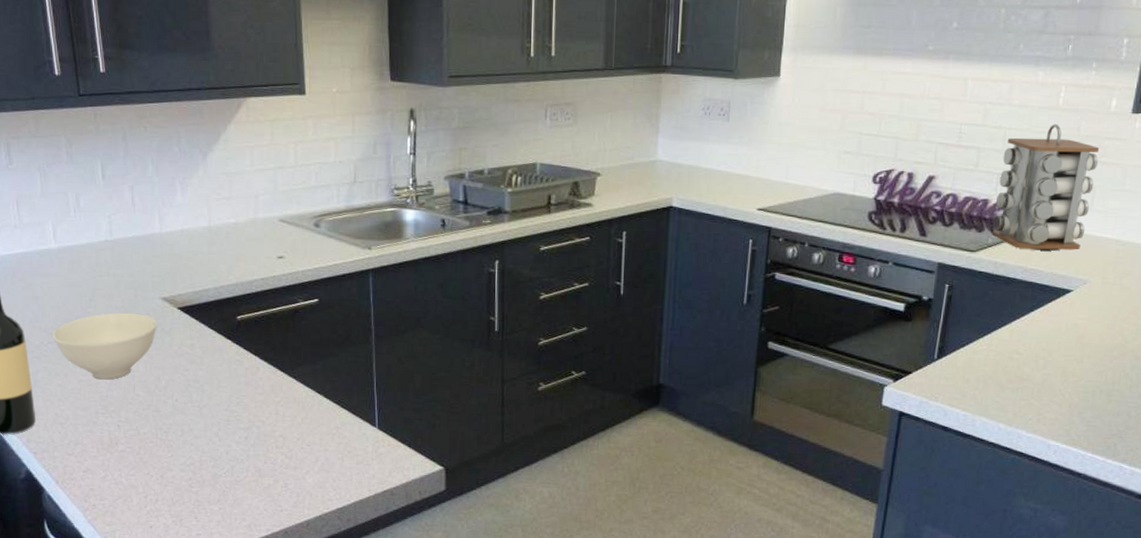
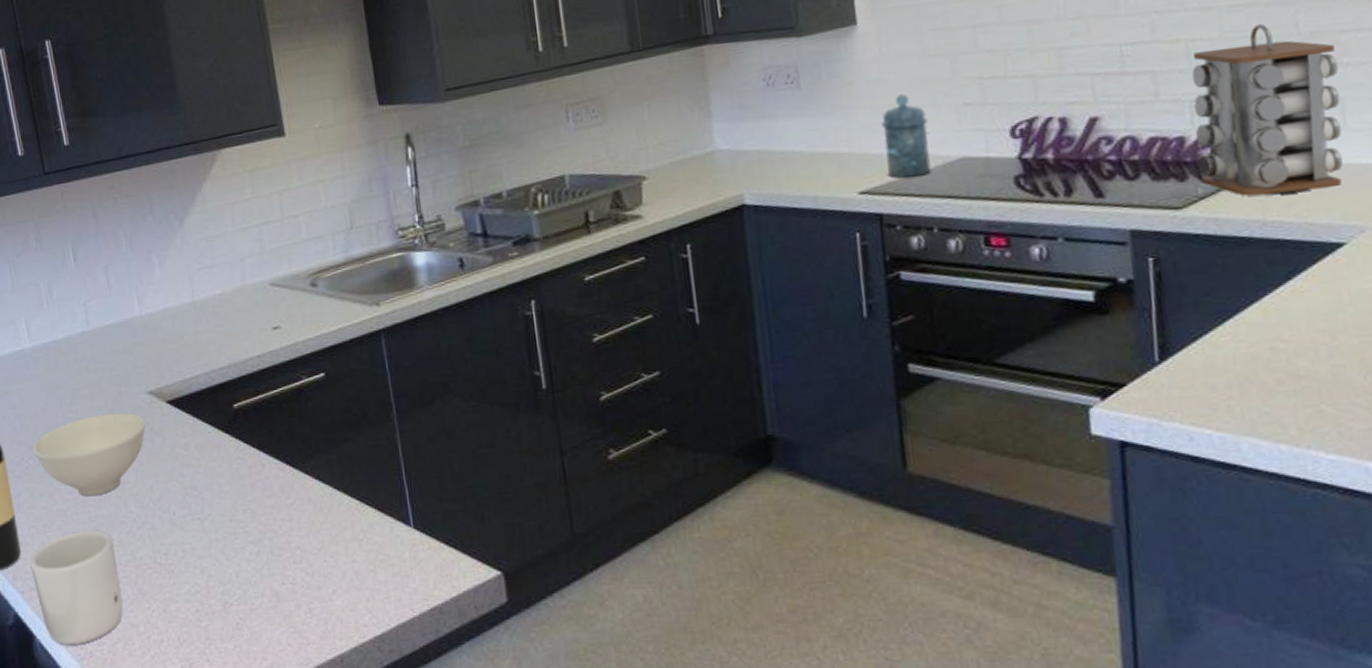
mug: none [43,407,125,498] -> present [30,529,123,645]
canister: none [781,137,817,204] -> present [880,94,931,178]

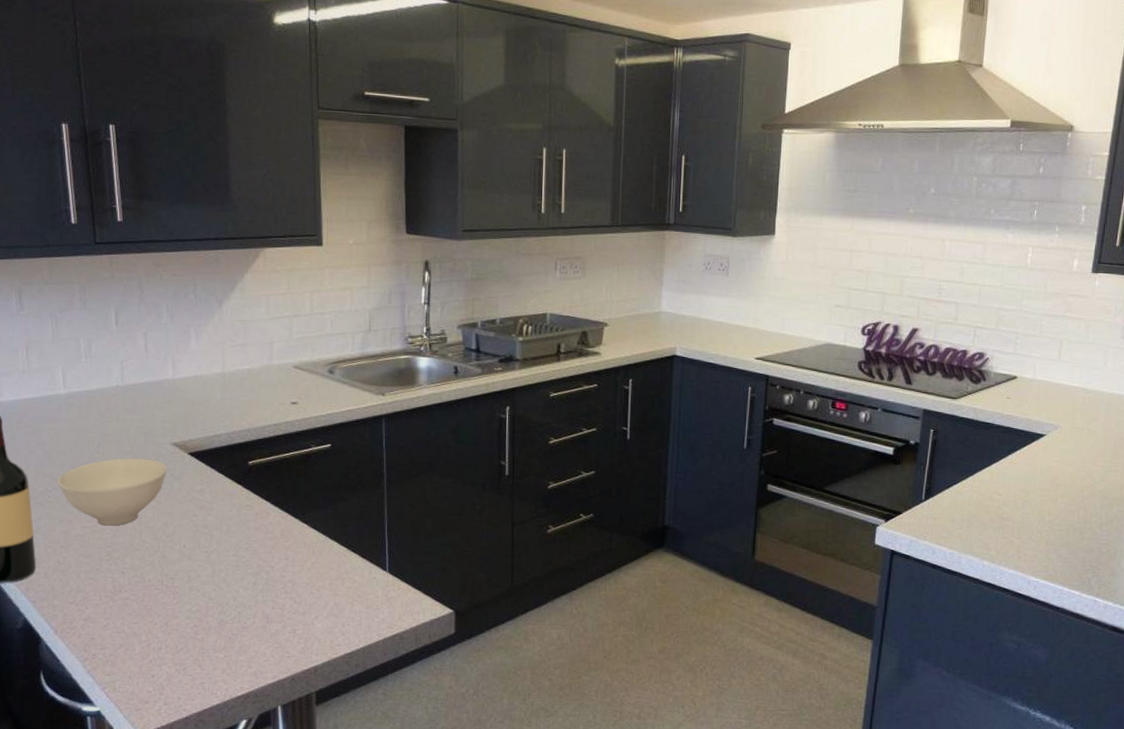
mug: present [30,529,123,645] -> none [44,553,128,648]
canister: present [880,94,931,178] -> none [778,291,810,353]
spice rack: present [1191,23,1343,196] -> none [971,281,1065,398]

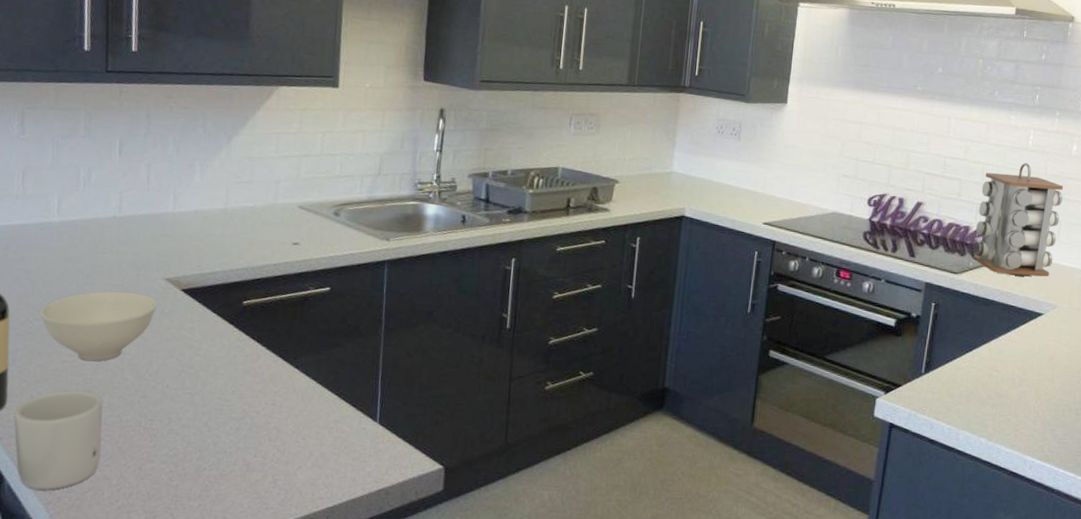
mug: none [44,553,128,648] -> present [14,390,103,490]
spice rack: none [971,281,1065,398] -> present [973,162,1064,277]

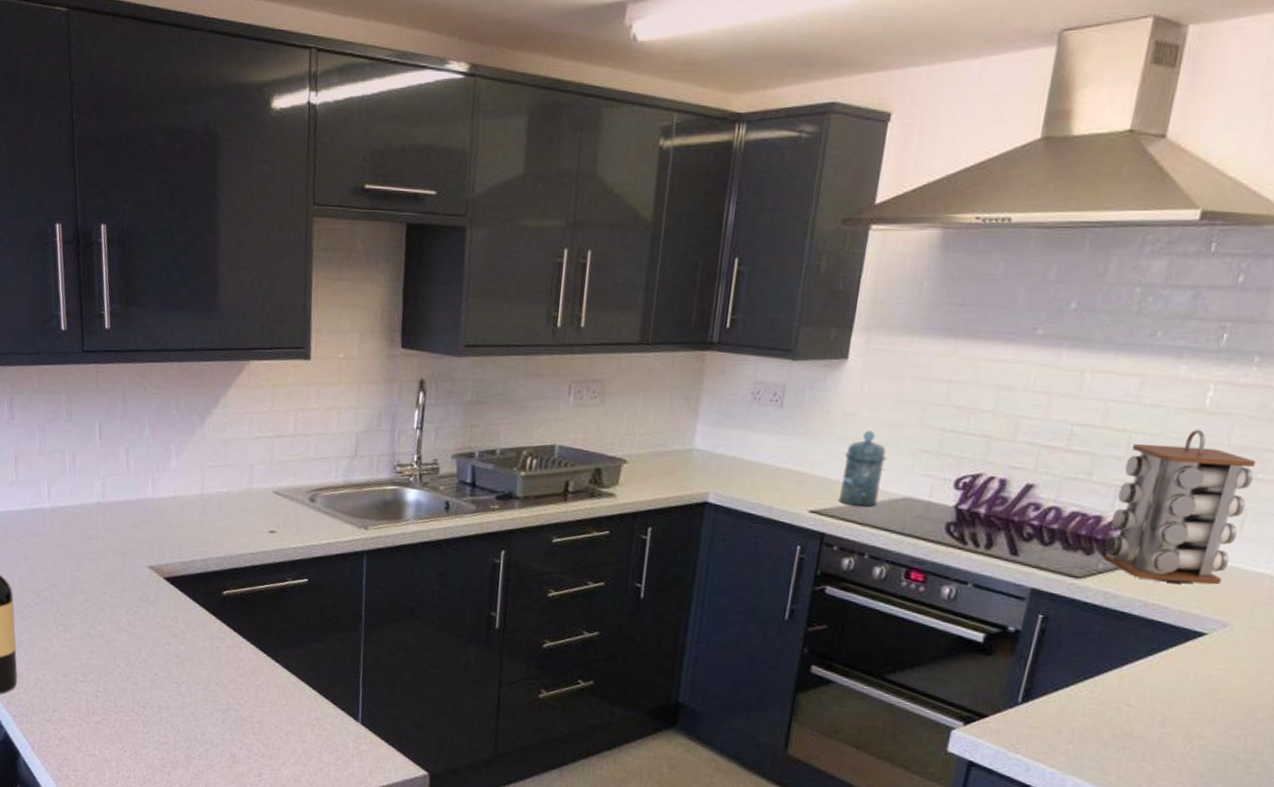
mug: present [14,390,103,490] -> none [24,673,101,768]
bowl: present [39,291,158,362] -> none [38,578,143,647]
canister: none [785,159,819,220] -> present [839,430,887,508]

